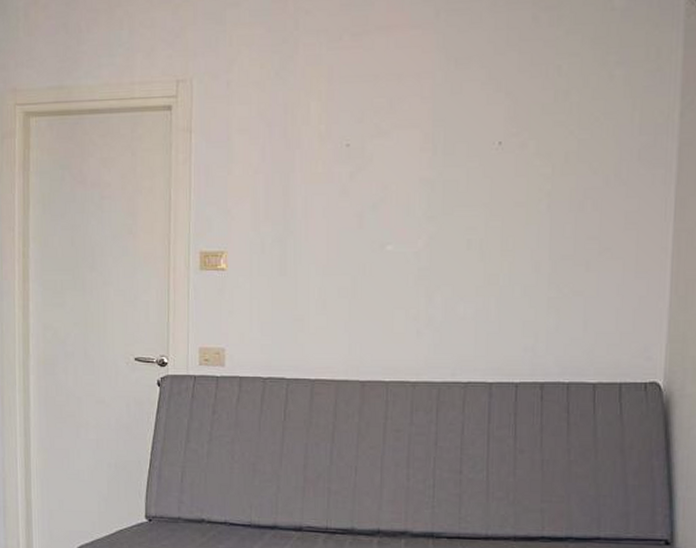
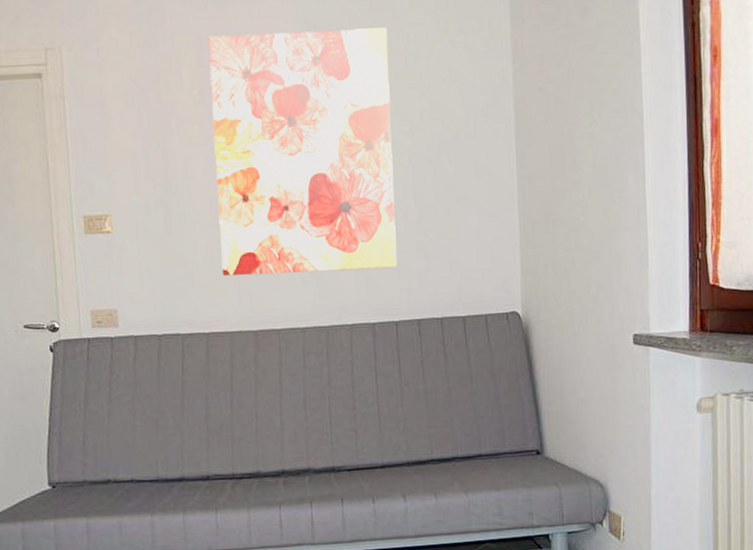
wall art: none [333,58,537,324] -> present [208,27,398,276]

